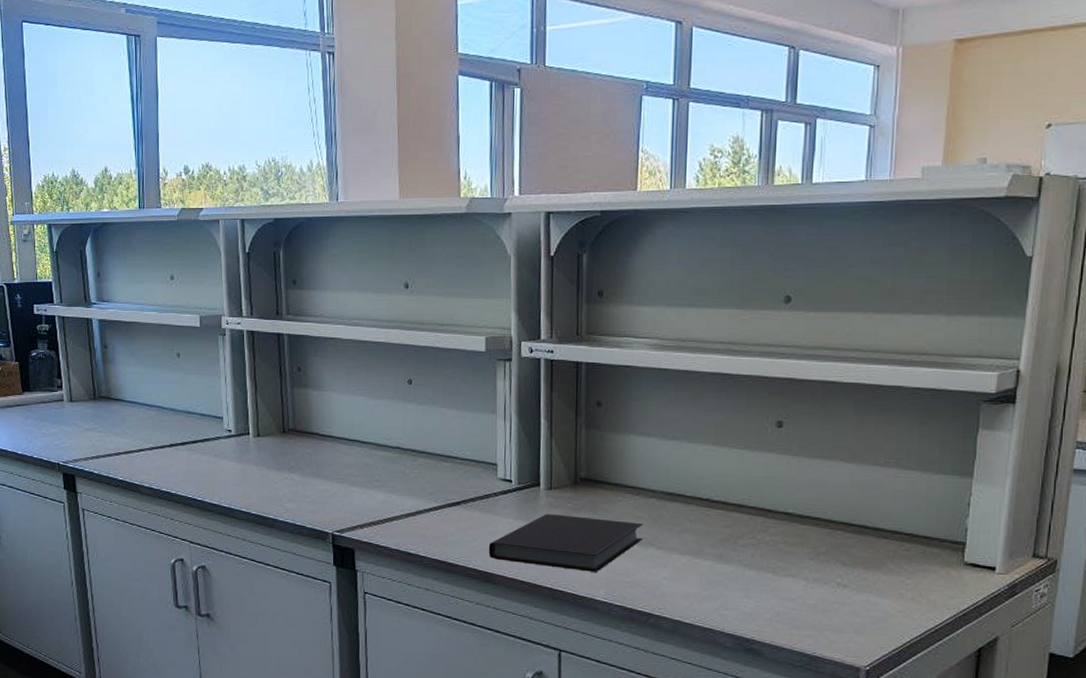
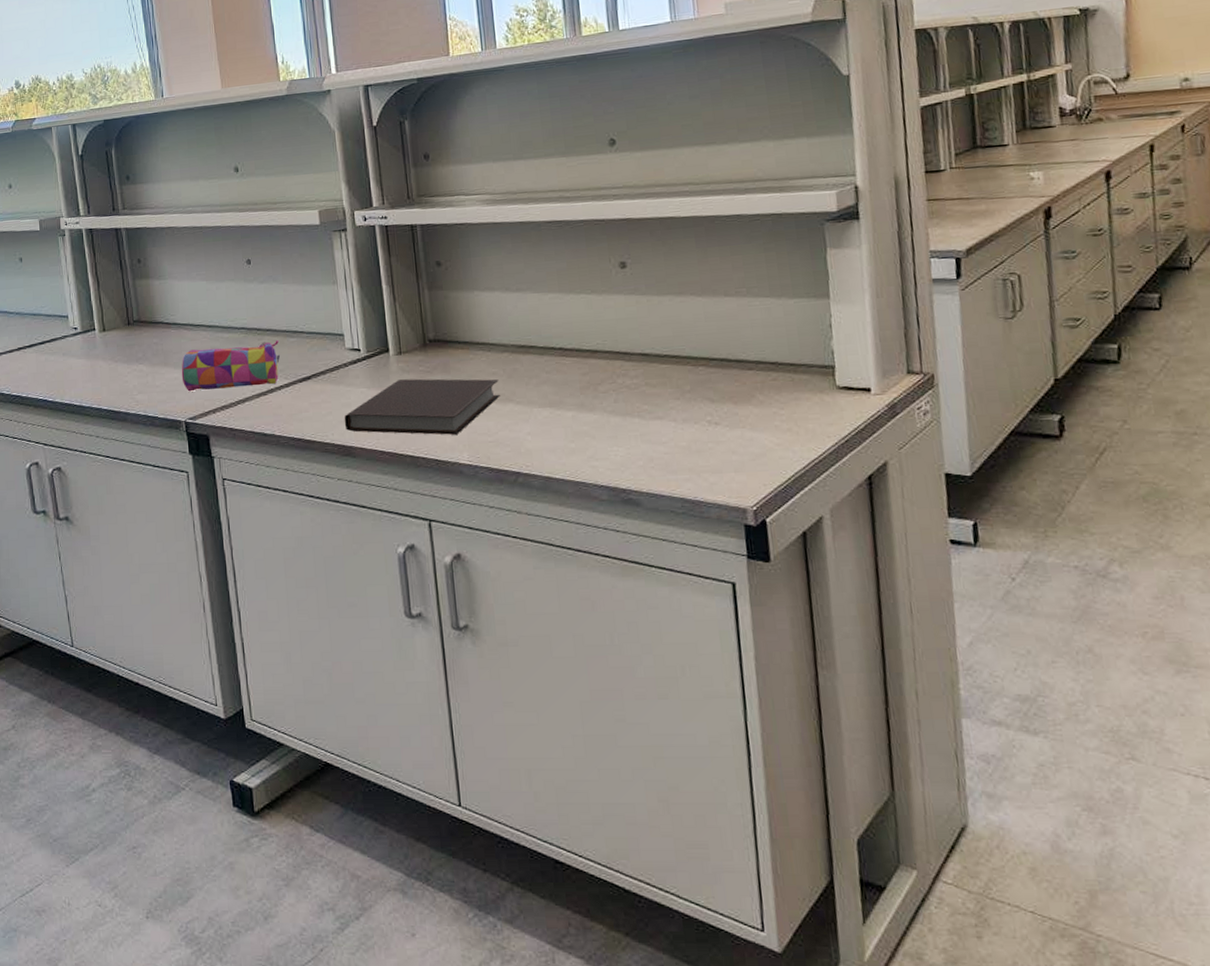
pencil case: none [332,462,432,506] -> present [181,339,280,392]

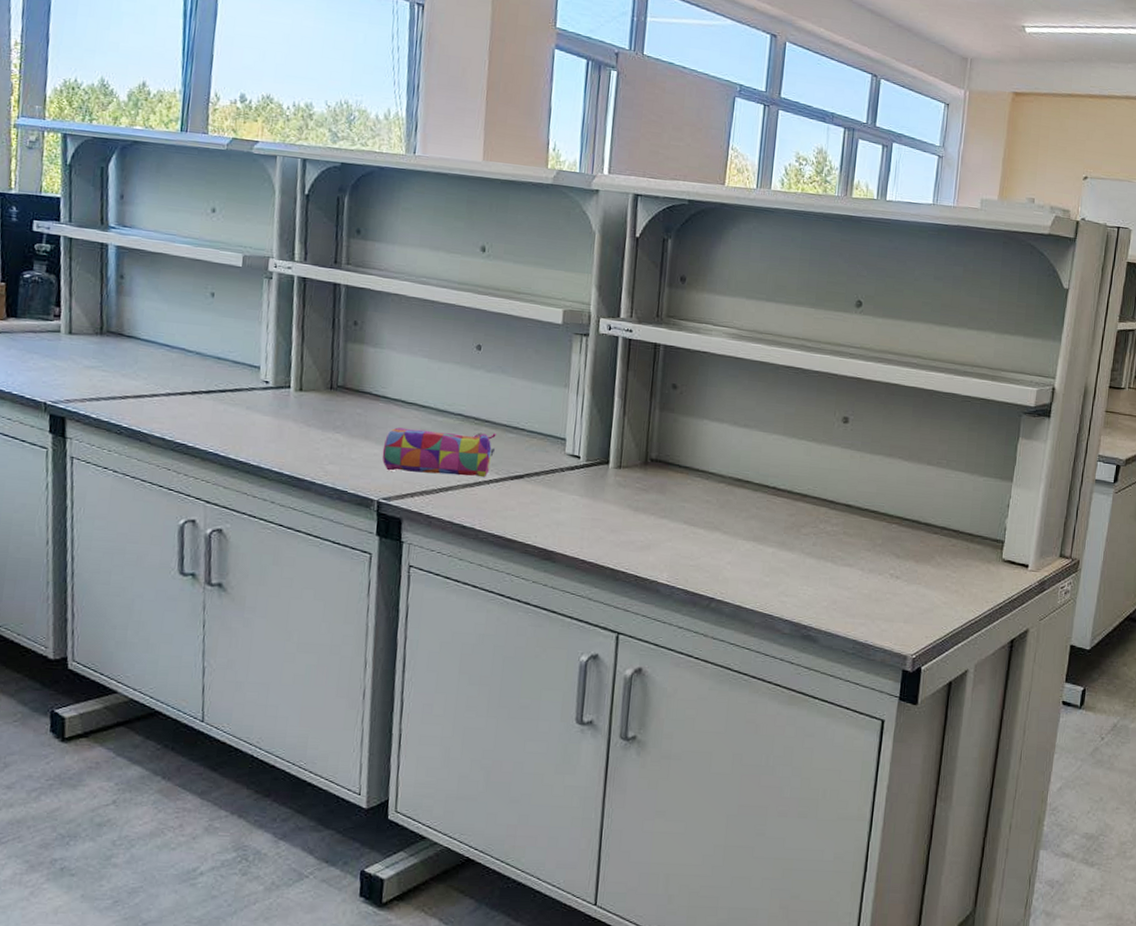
notebook: present [344,378,500,435] -> none [549,493,711,554]

